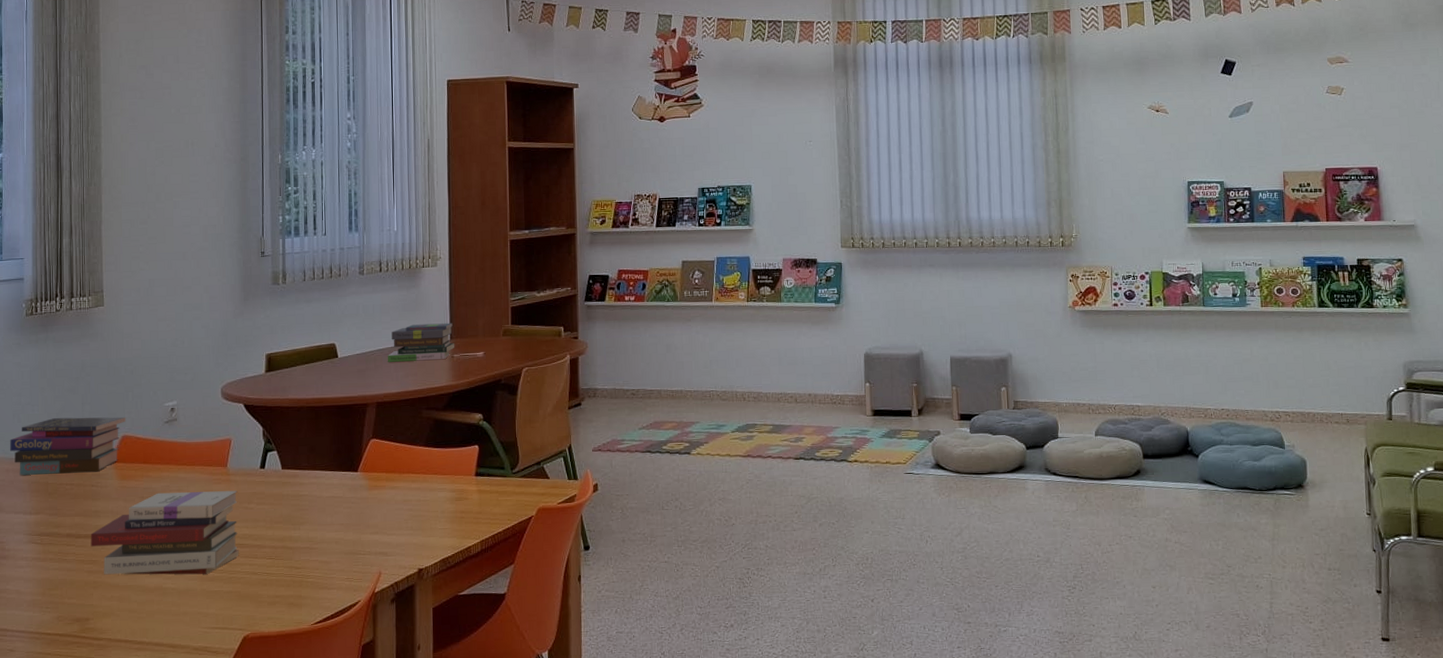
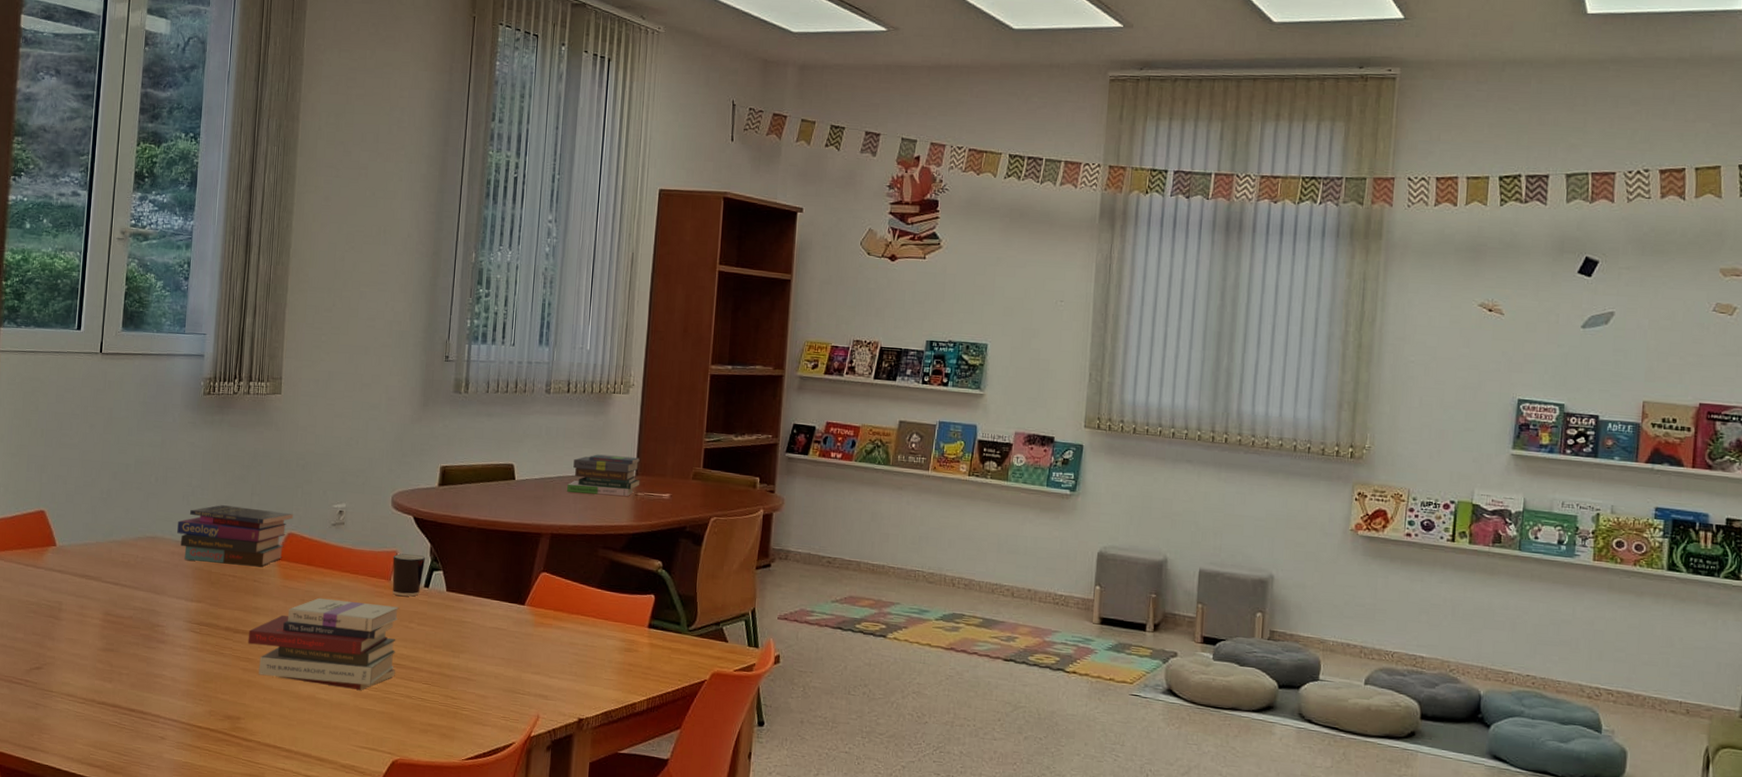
mug: none [227,439,259,480] -> present [392,554,425,597]

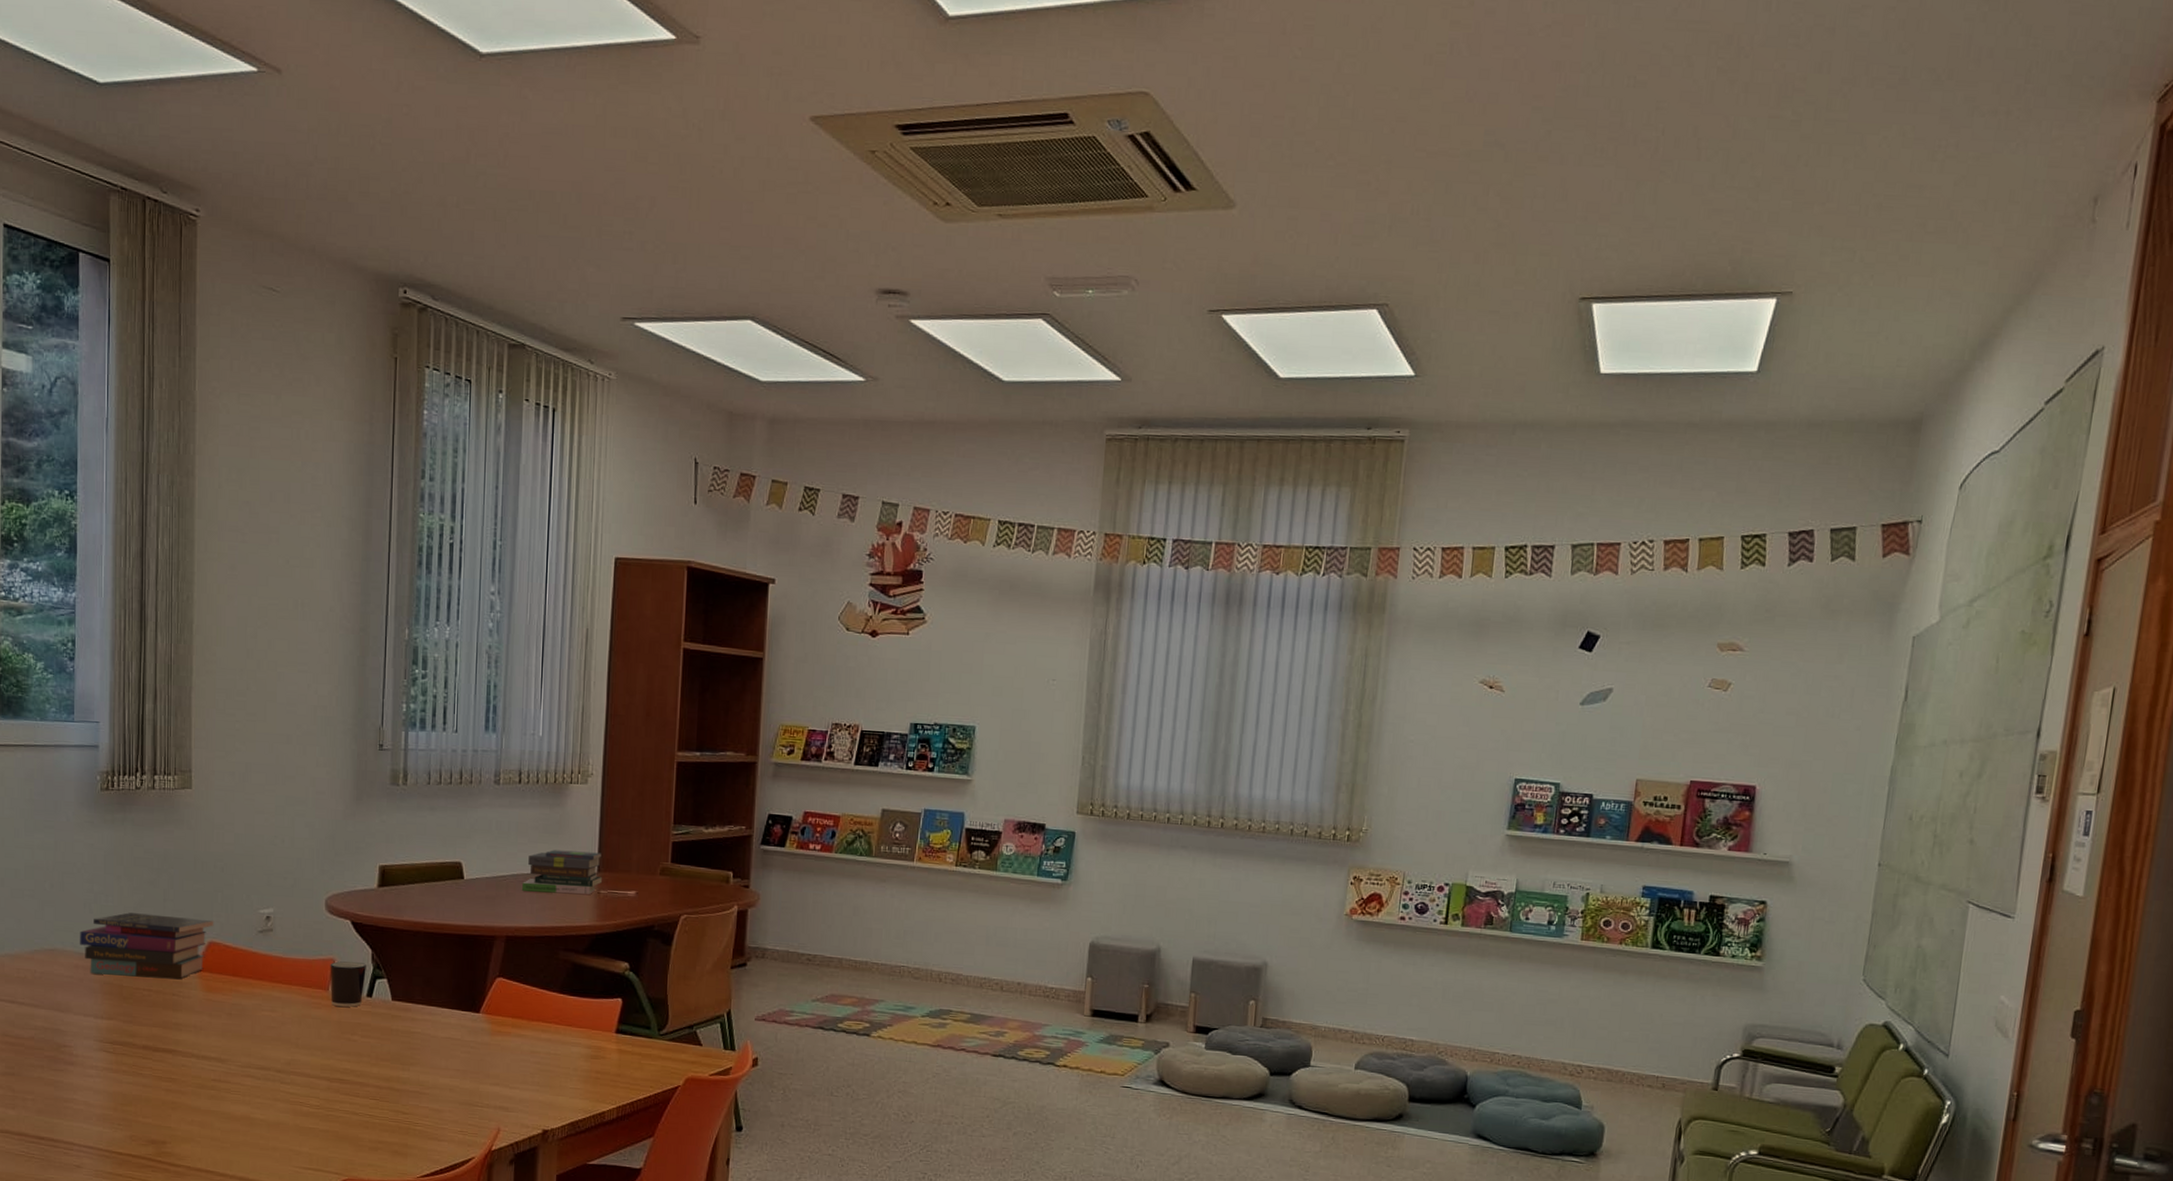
books: present [248,597,400,690] -> none [169,1011,340,1108]

